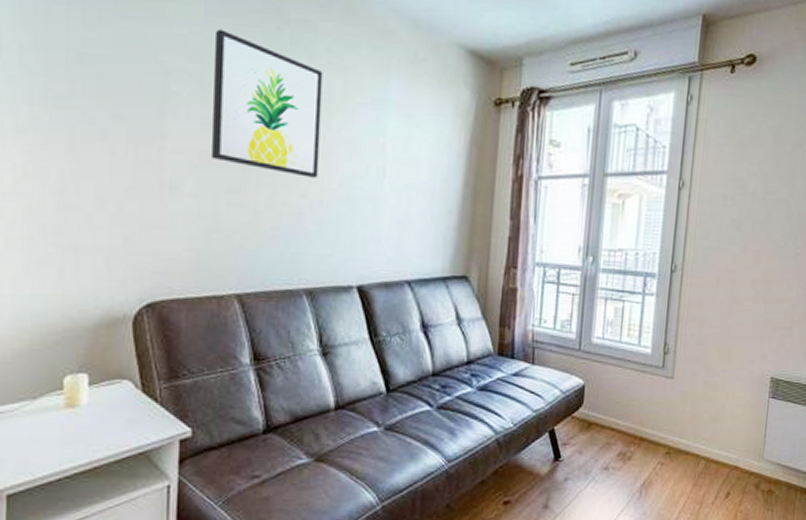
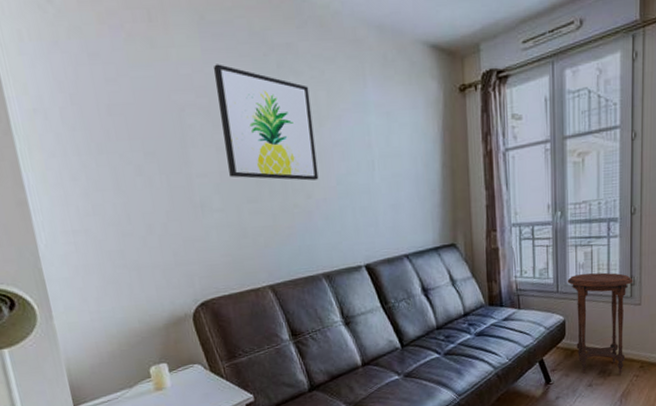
side table: none [592,332,667,460] -> present [567,272,633,375]

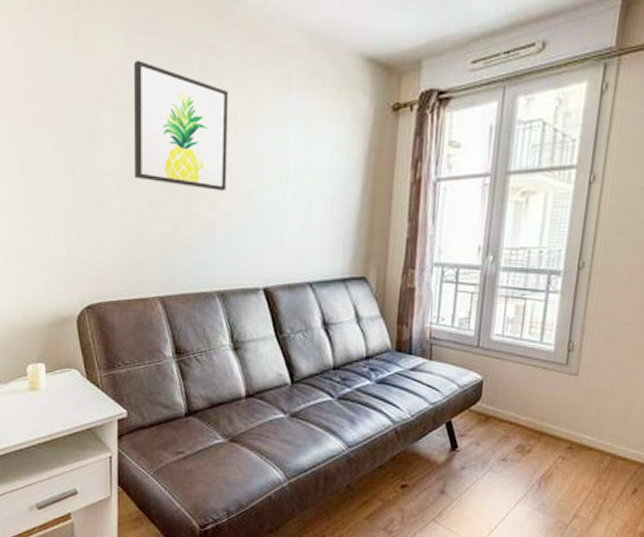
side table: present [567,272,633,375] -> none [491,329,572,454]

